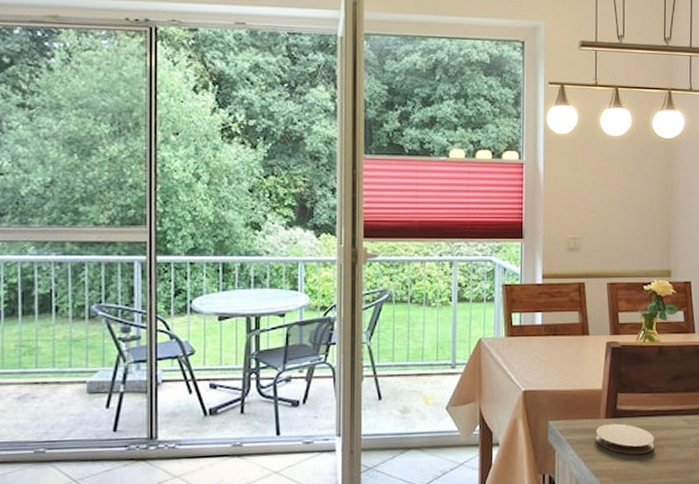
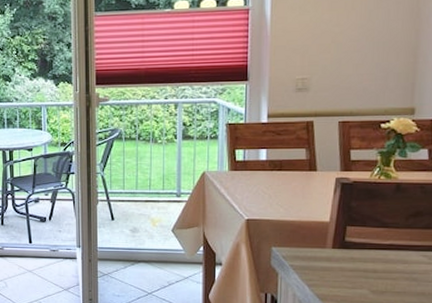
coaster: present [596,423,655,455] -> none [322,253,388,284]

